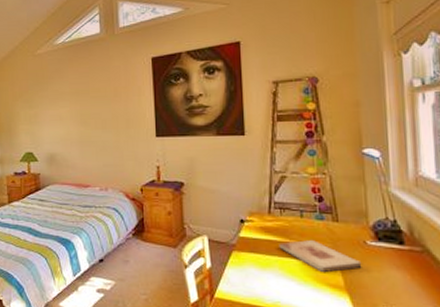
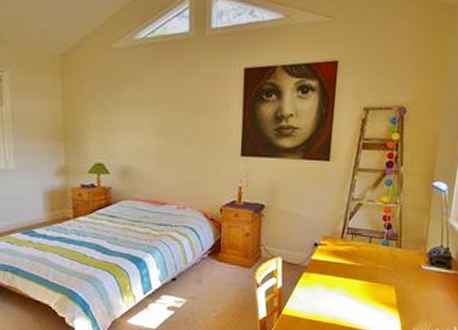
wooden plaque: present [279,240,362,273] -> none [346,264,414,293]

